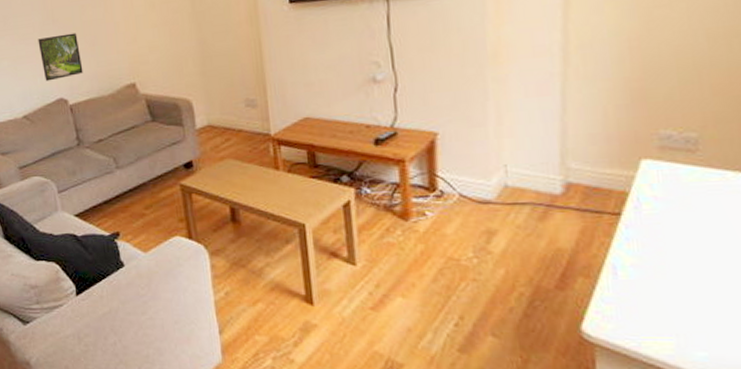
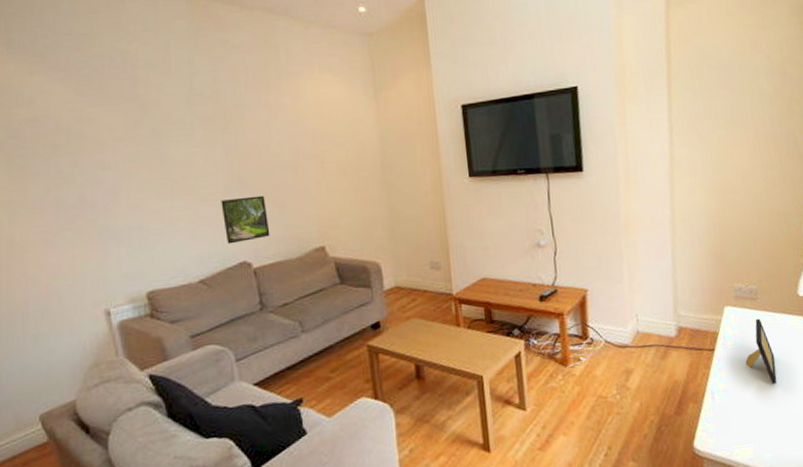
picture frame: none [670,176,723,264] -> present [745,318,777,384]

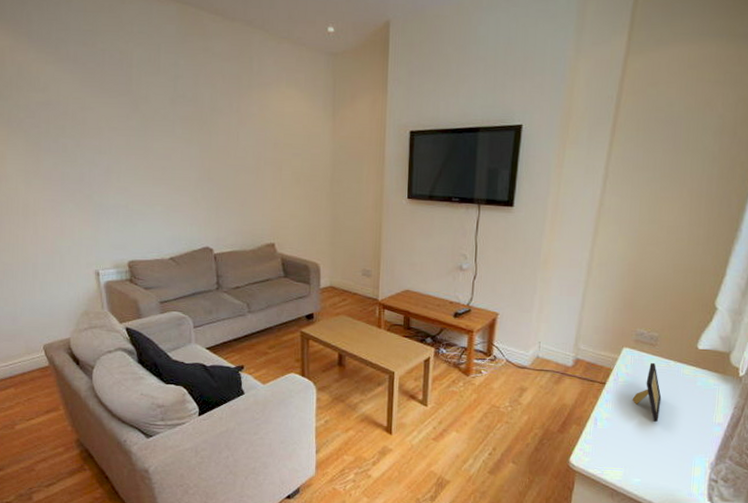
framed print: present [221,195,270,244] -> none [192,192,230,231]

